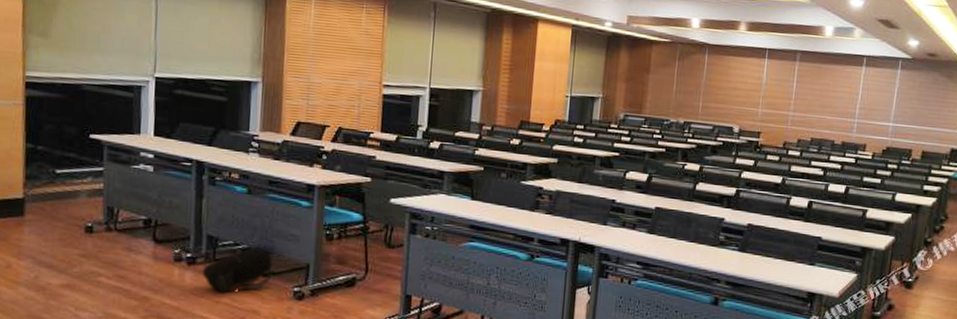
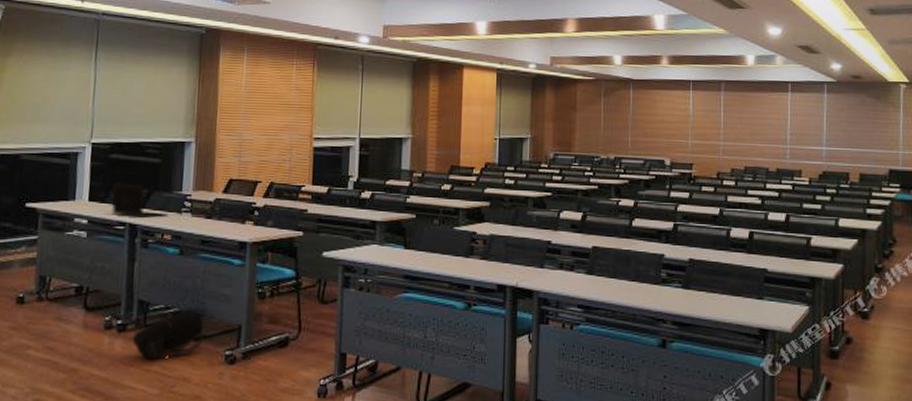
laptop: none [177,119,235,157] -> present [112,183,168,219]

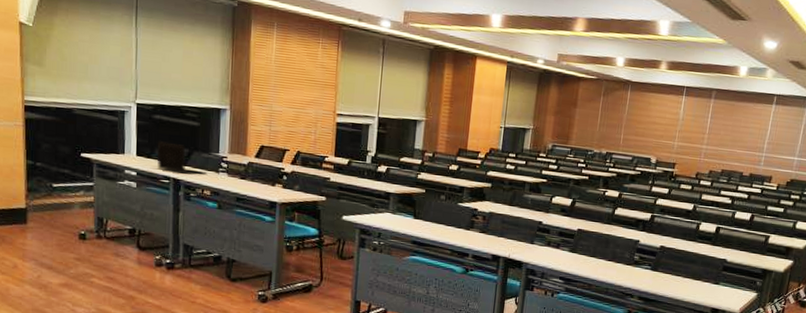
backpack: present [133,307,204,361] -> none [180,254,240,295]

